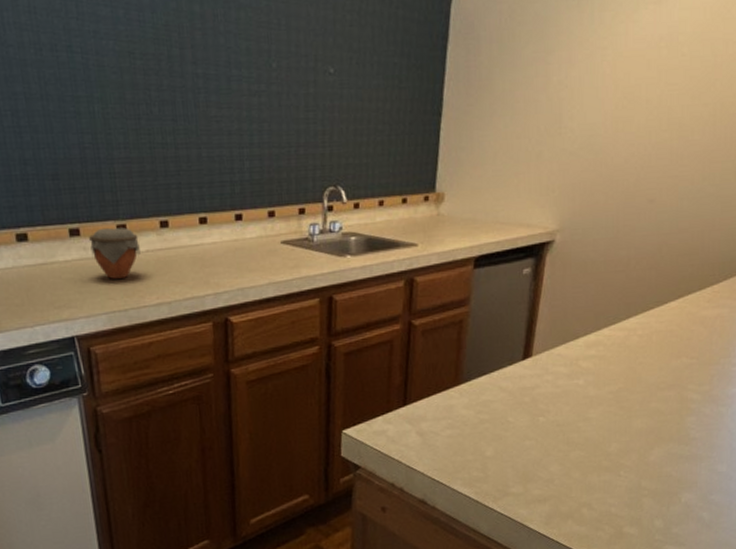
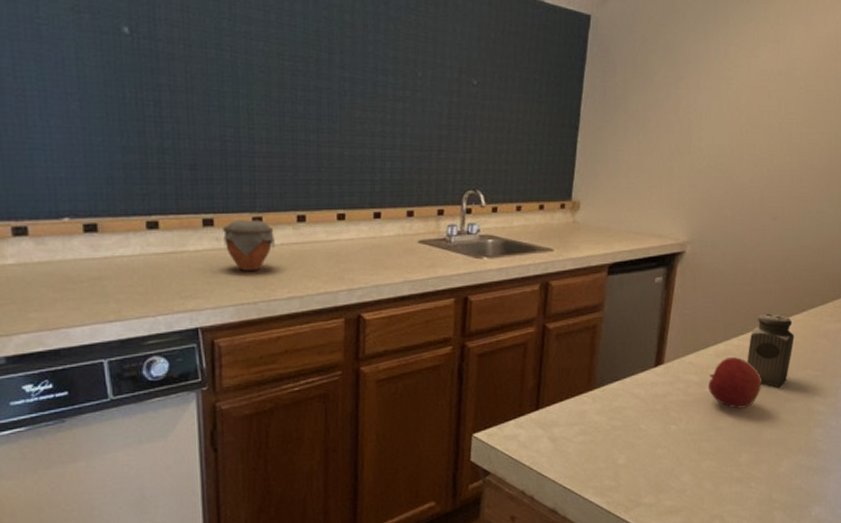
apple: none [578,347,634,399] -> present [708,357,762,409]
salt shaker: none [618,301,669,377] -> present [747,313,794,388]

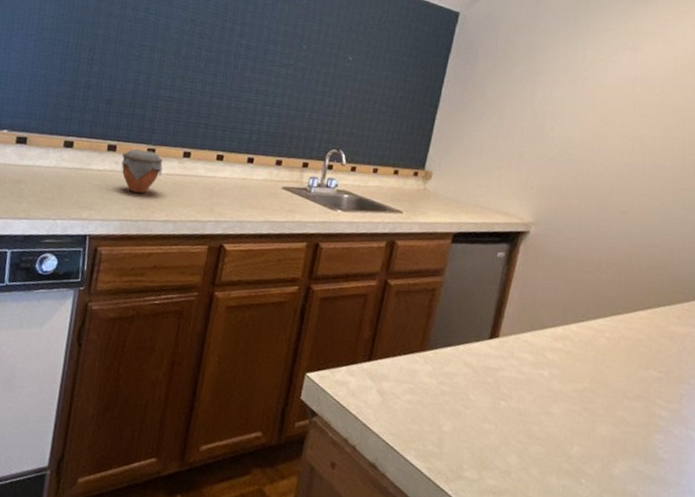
apple: present [708,357,762,409] -> none [543,342,600,398]
salt shaker: present [747,313,794,388] -> none [585,304,637,383]

